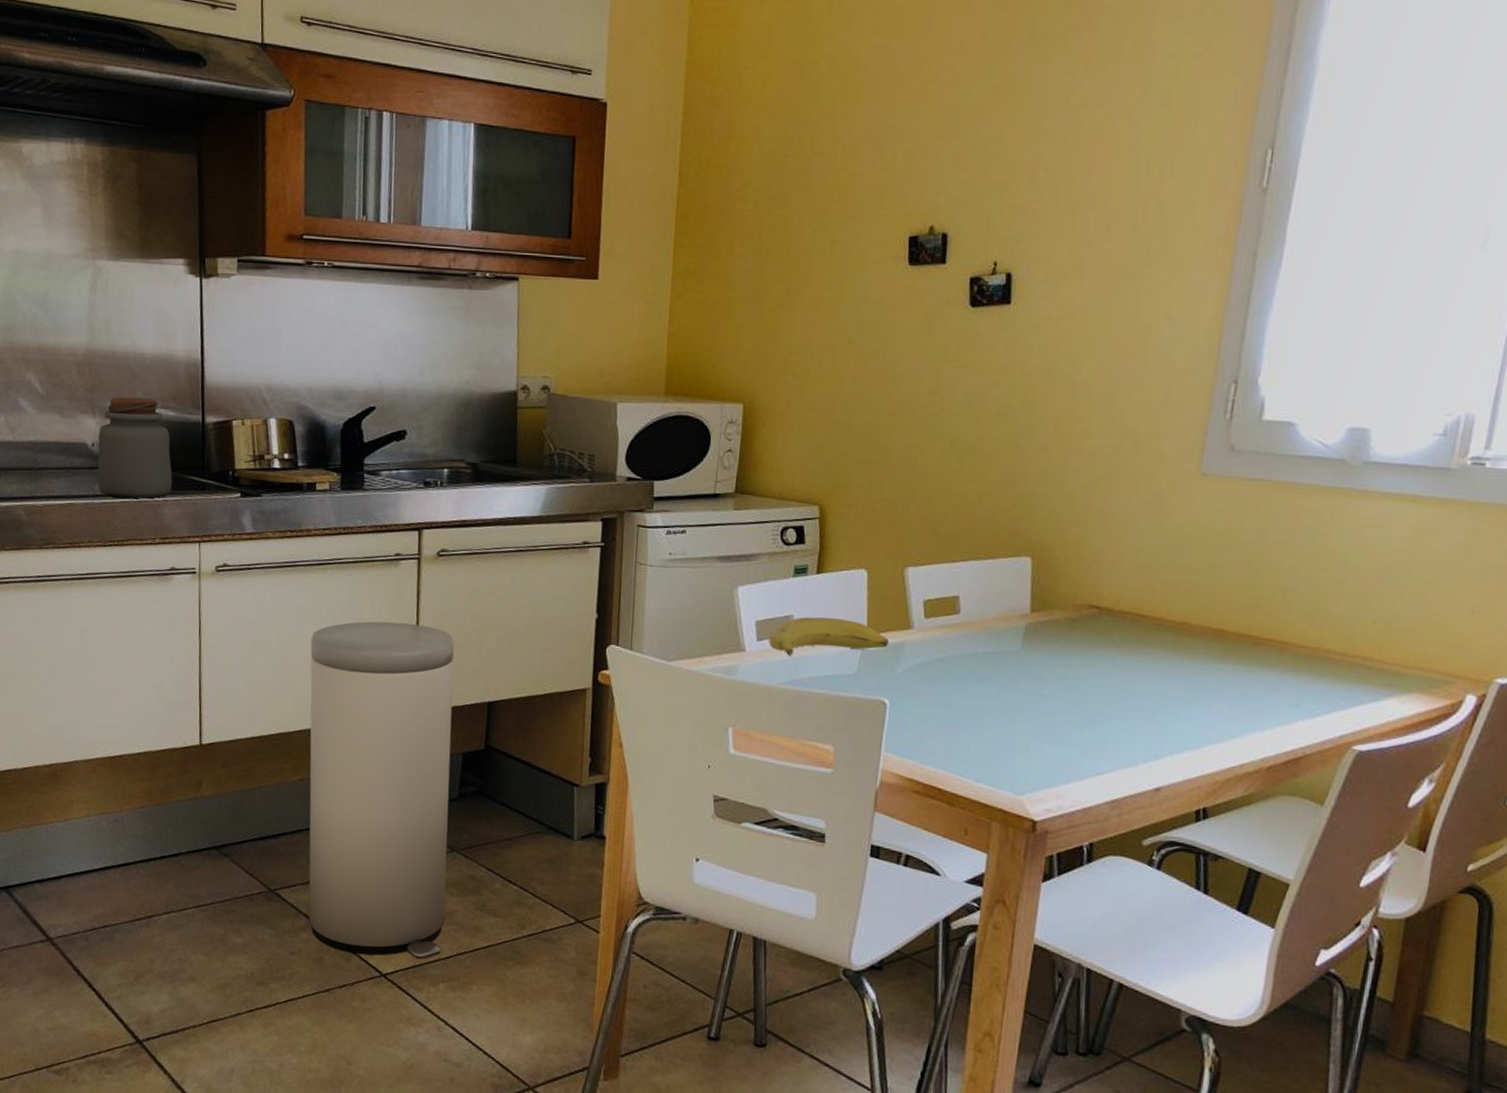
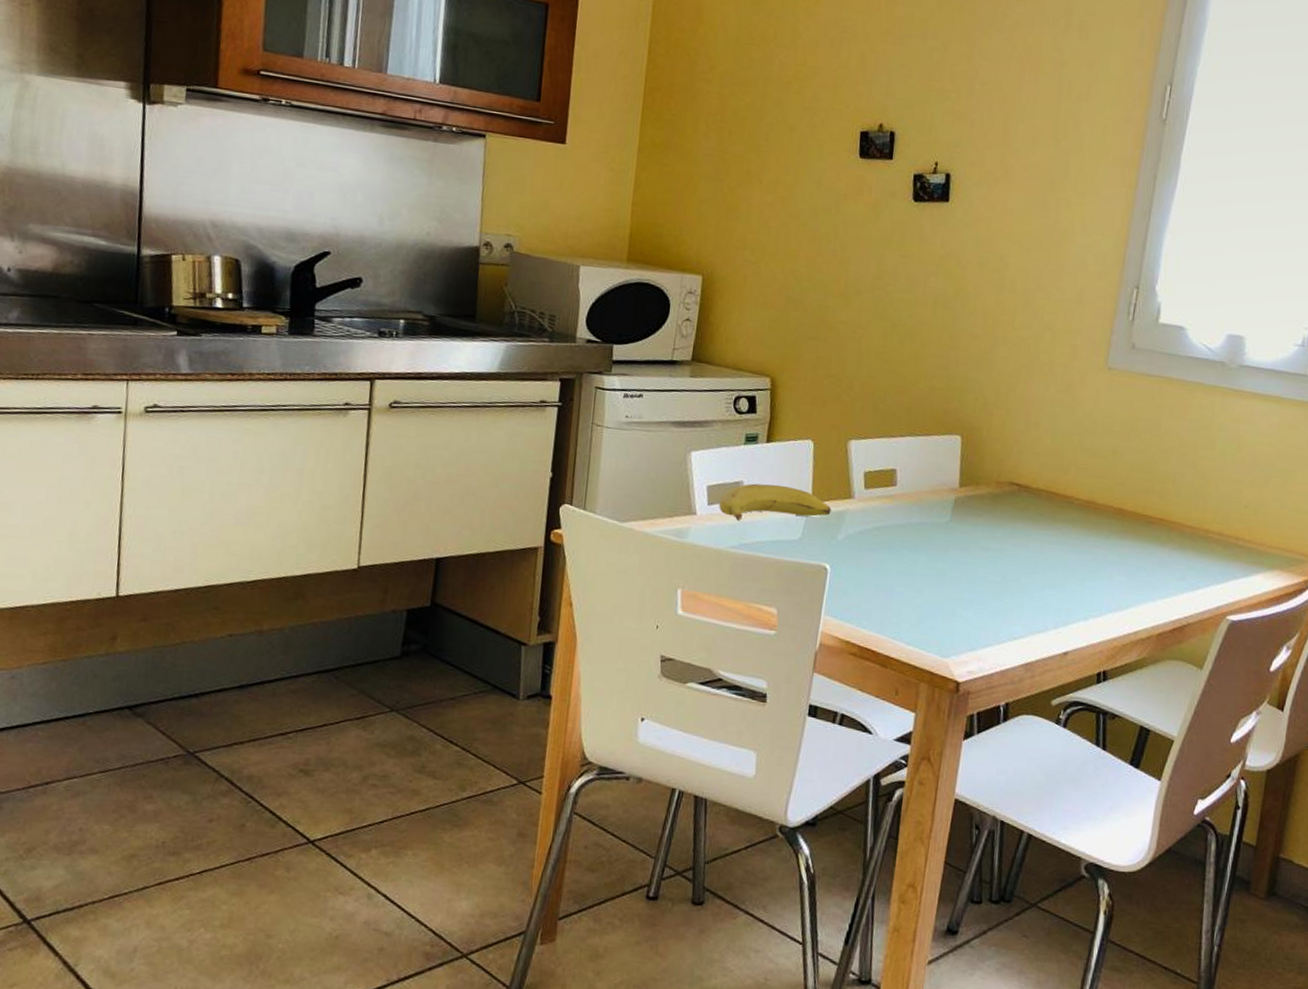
jar: present [97,397,172,499] -> none [12,220,100,331]
pedal bin: present [308,621,455,960] -> none [230,471,404,825]

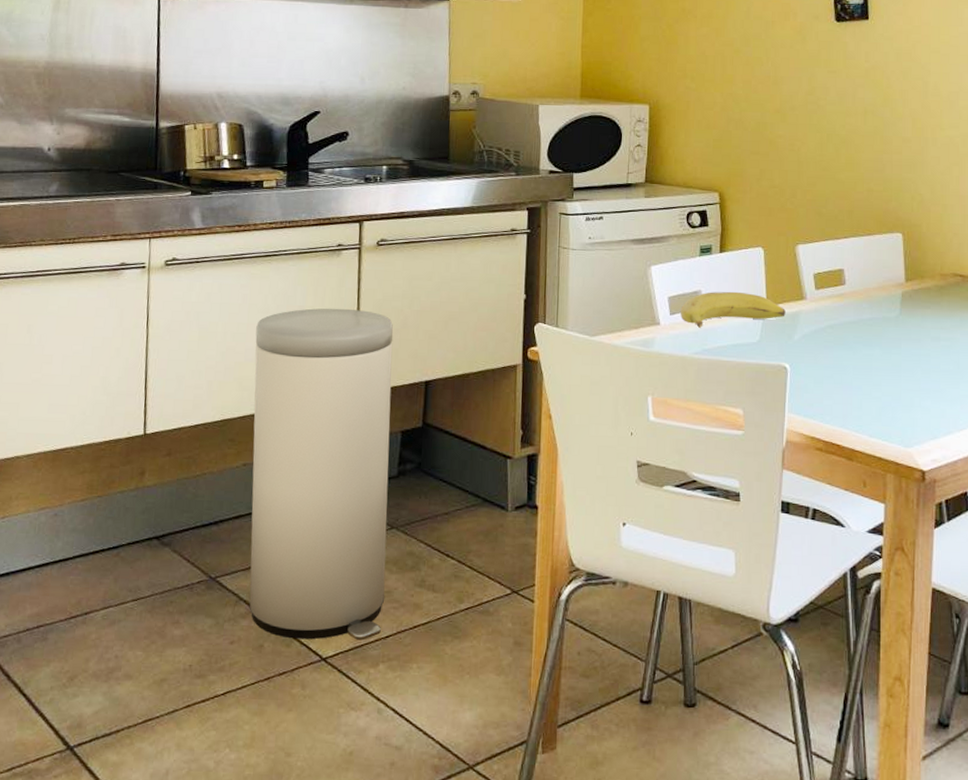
pedal bin: none [230,471,404,825] -> present [249,308,394,641]

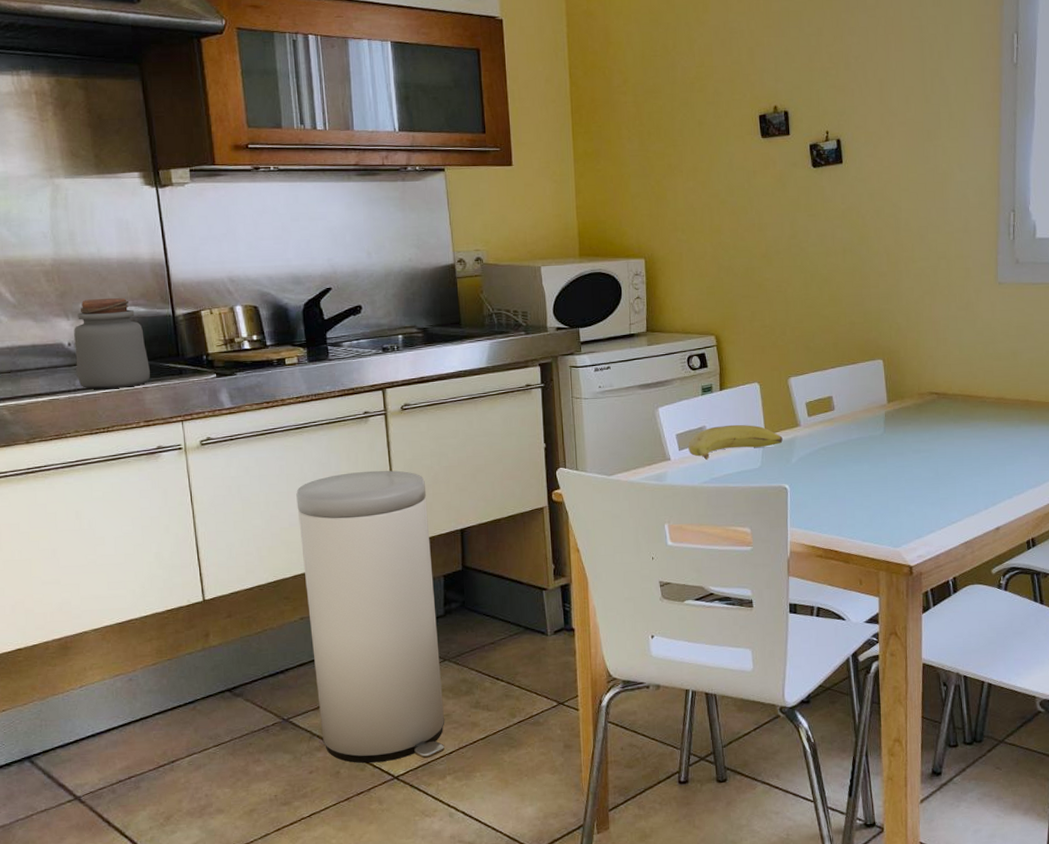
jar: none [52,105,126,199] -> present [74,298,150,390]

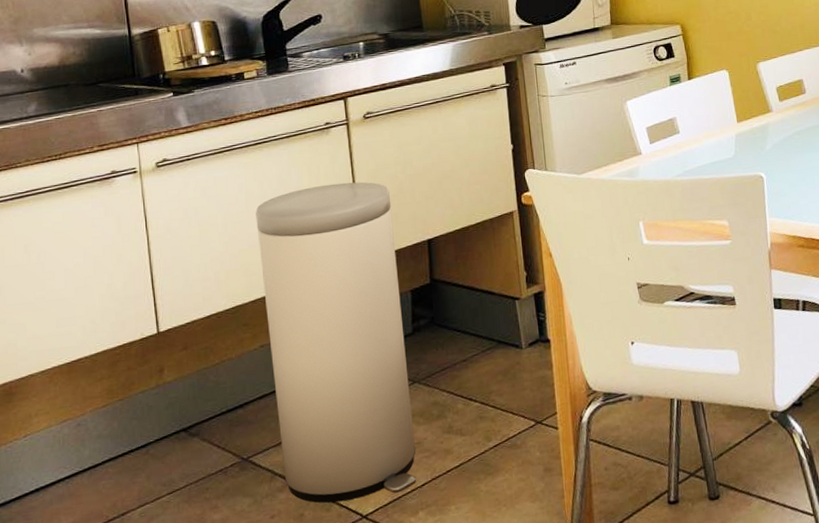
jar: present [74,298,150,390] -> none [27,21,105,116]
fruit: present [688,424,783,461] -> none [659,113,755,153]

